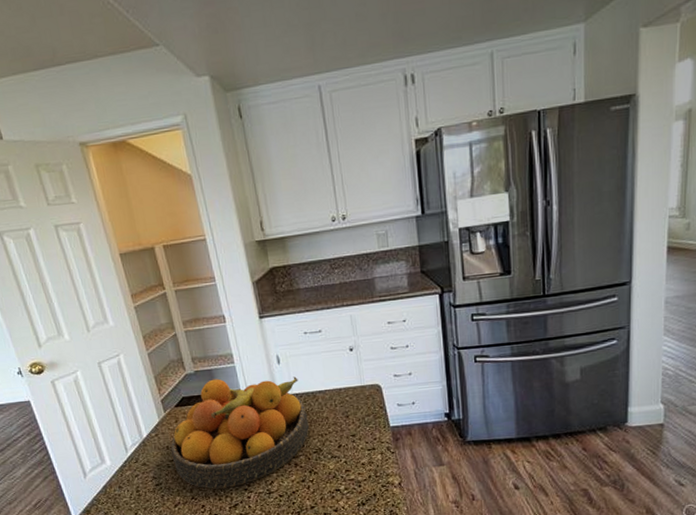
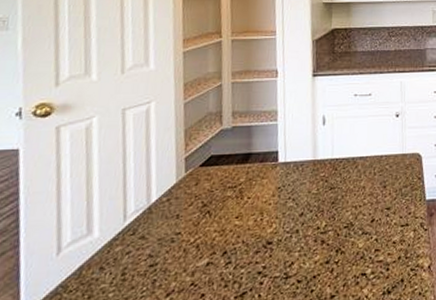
fruit bowl: present [170,376,309,489] -> none [179,137,344,272]

